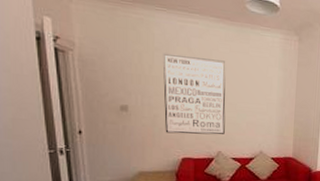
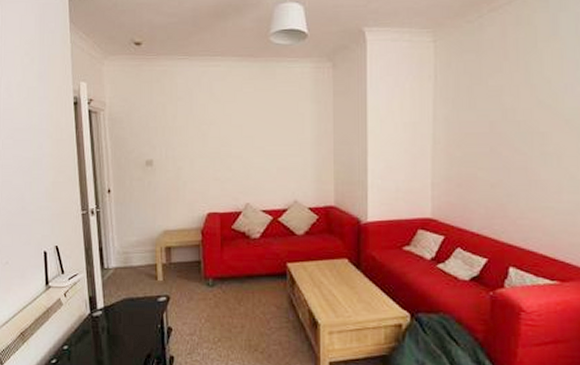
wall art: present [162,53,226,135] -> none [186,101,253,186]

